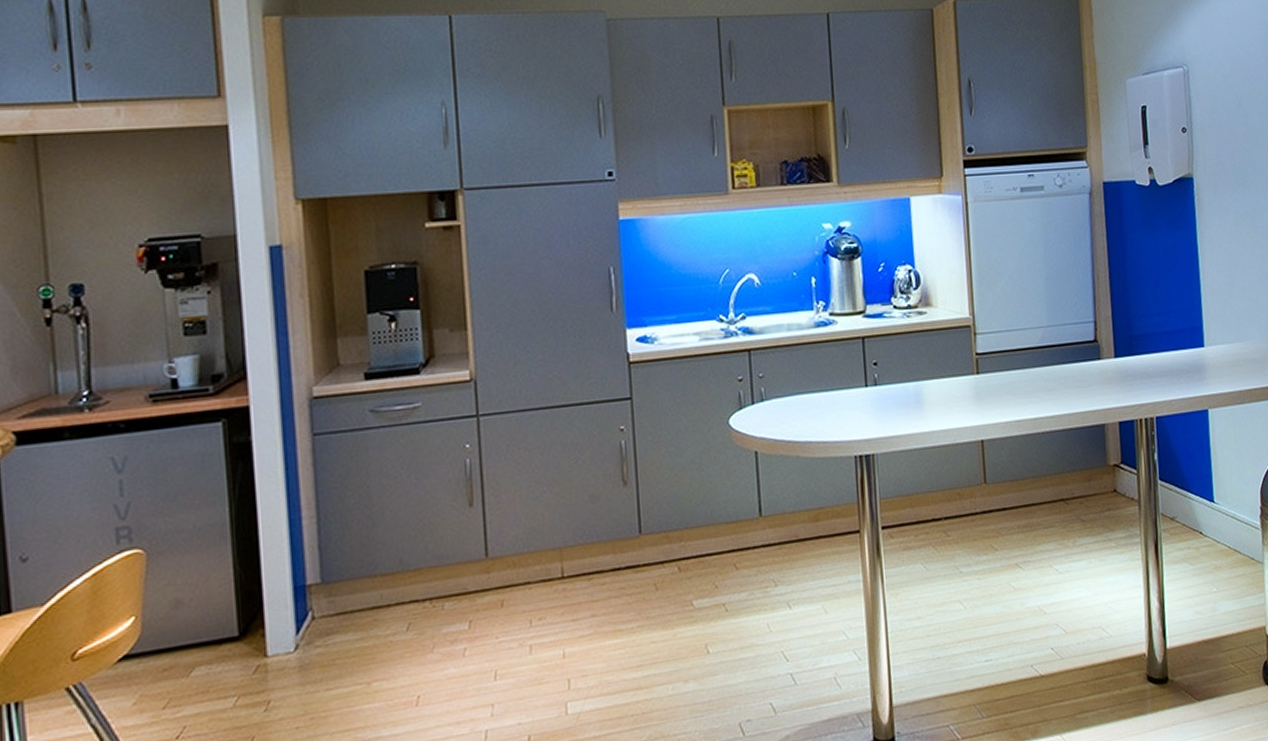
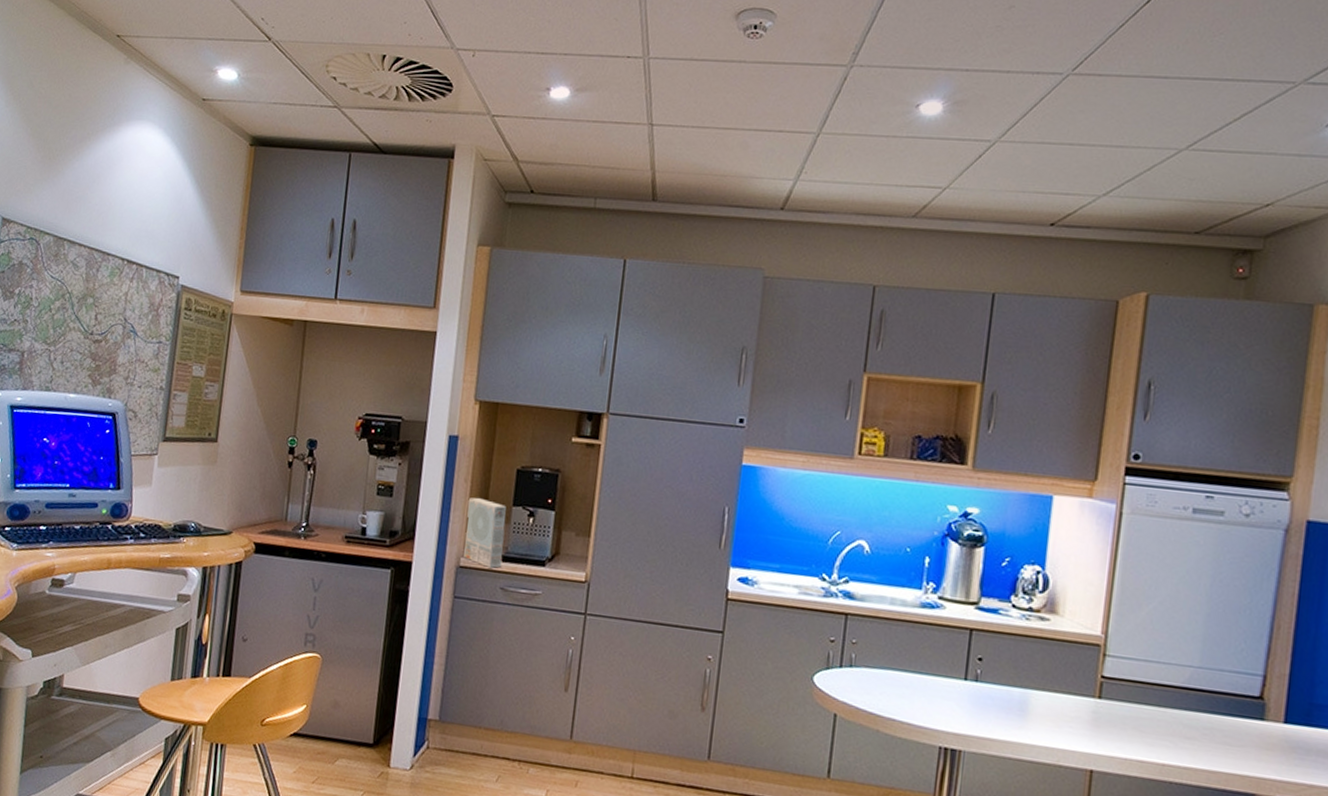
cereal box: none [309,312,367,392] -> present [463,497,506,569]

